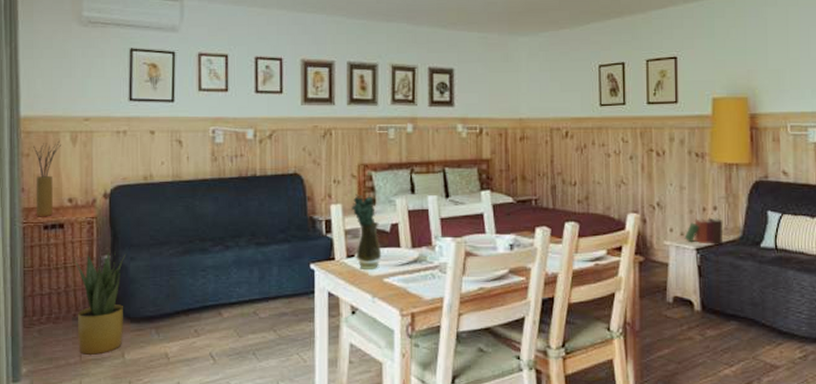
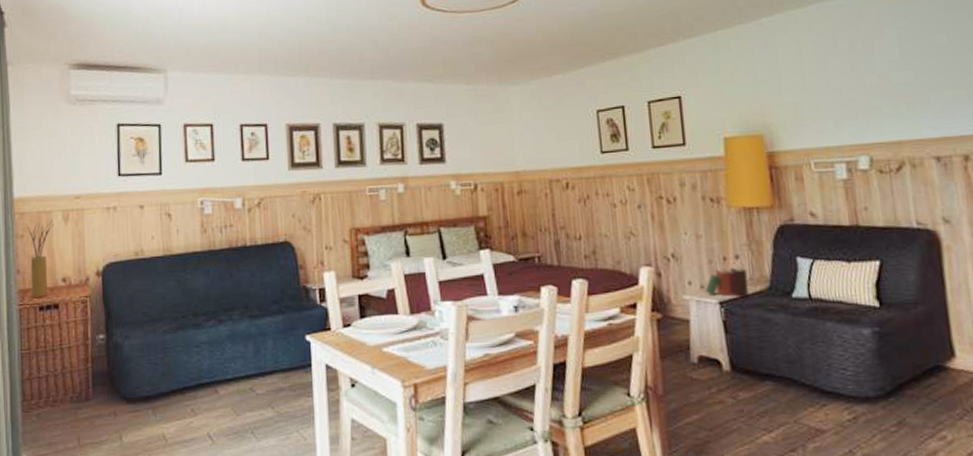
planter: present [74,252,127,355] -> none [70,331,121,438]
vase: present [352,193,382,271] -> none [345,259,380,340]

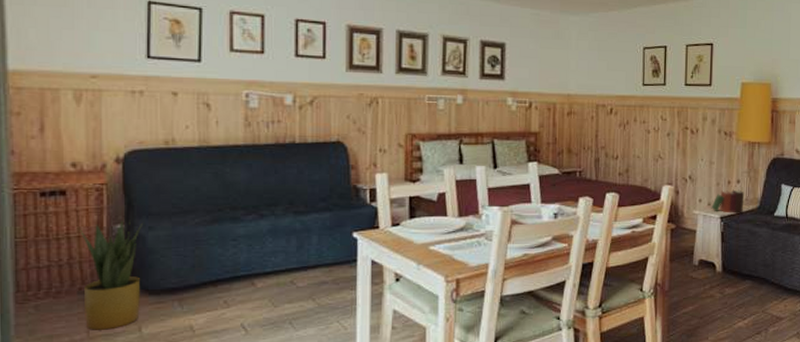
vase: present [27,220,54,299] -> none [26,98,61,183]
planter: none [70,331,121,438] -> present [79,221,144,330]

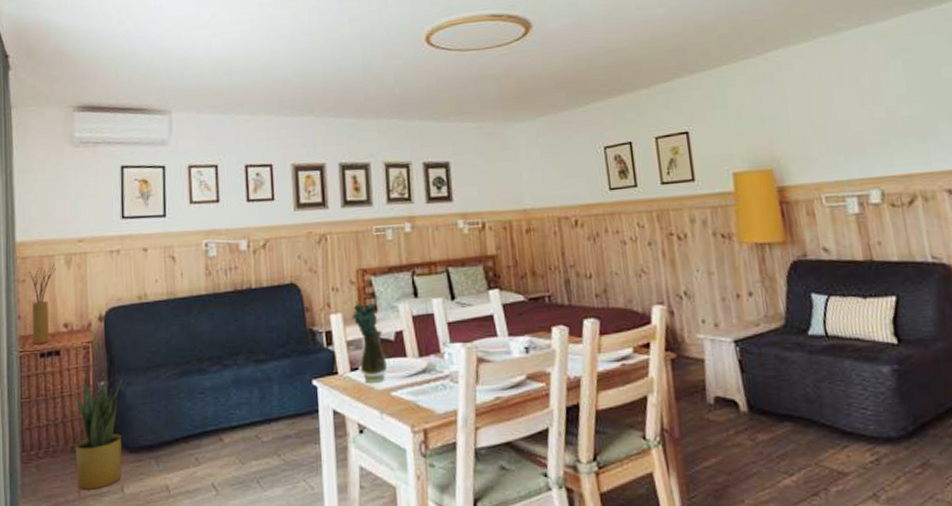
vase: none [26,98,61,183] -> present [29,264,56,345]
vase: none [398,163,428,239] -> present [352,301,388,384]
books: present [711,189,745,212] -> none [719,304,764,334]

